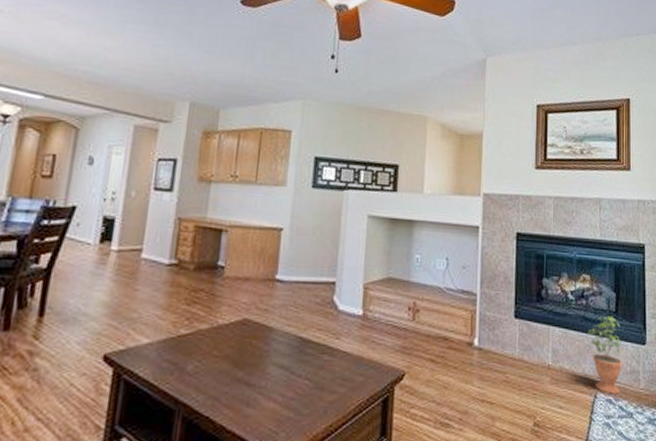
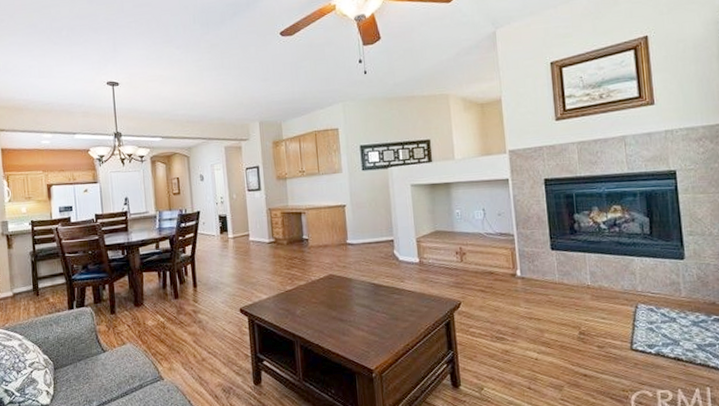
potted plant: present [587,313,623,394] -> none [622,236,662,304]

